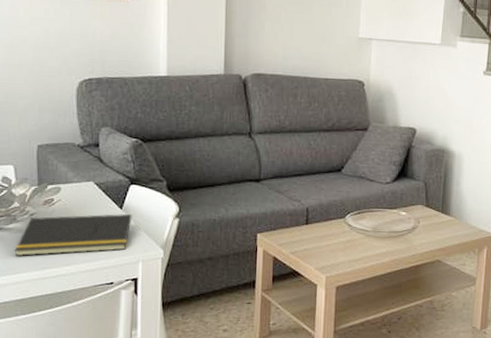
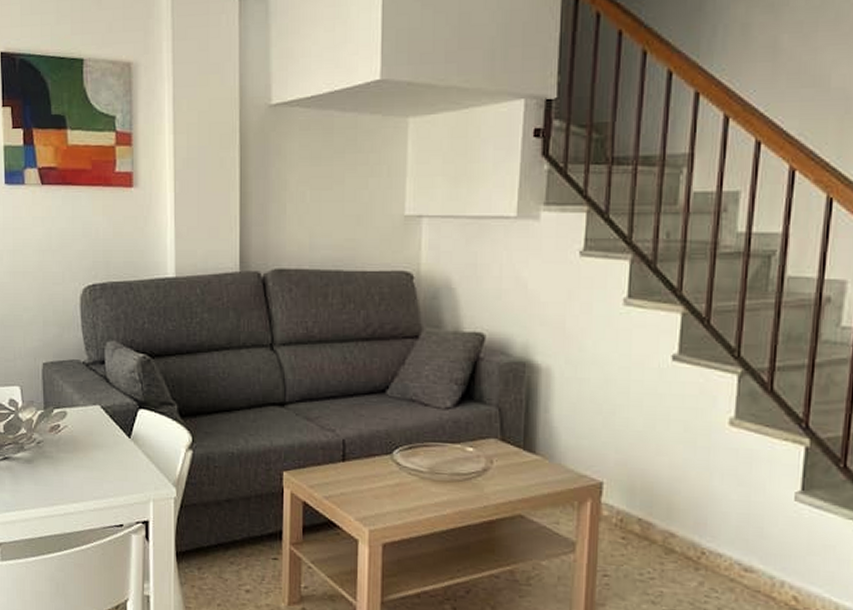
notepad: present [14,213,132,257] -> none [22,442,141,490]

